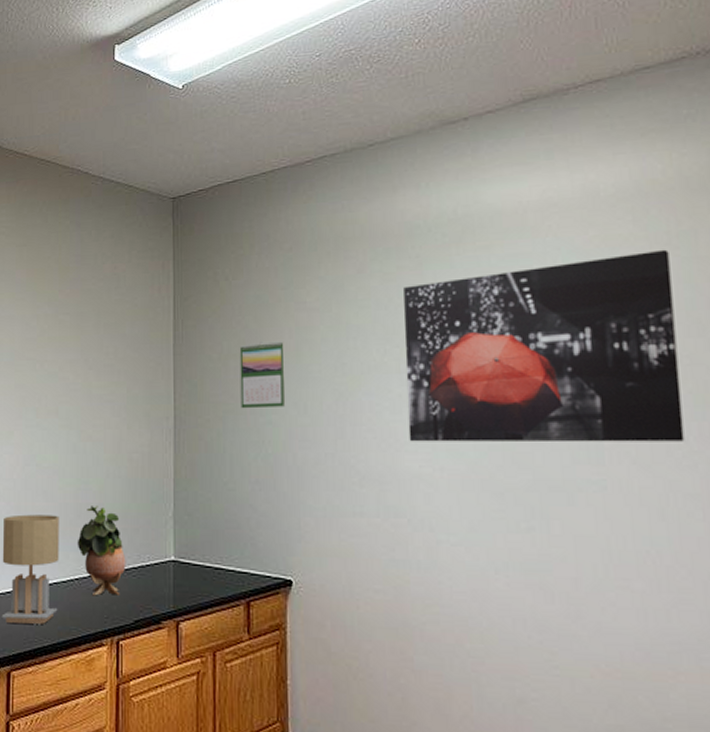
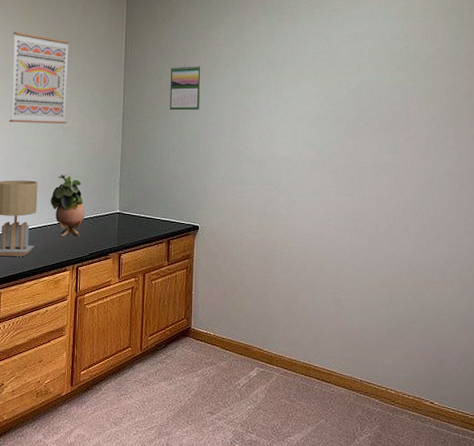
wall art: none [18,307,98,434] -> present [9,32,70,124]
wall art: present [404,249,685,443] -> none [280,18,446,140]

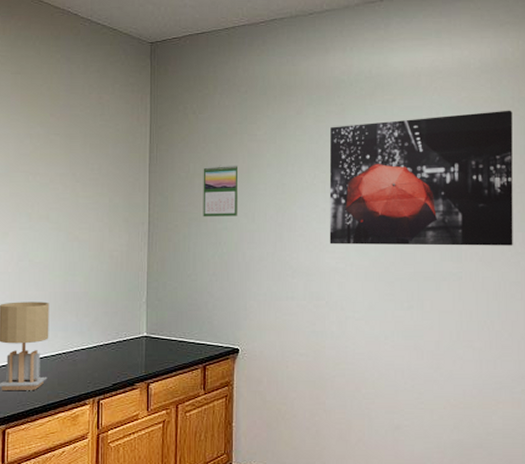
wall art: present [9,32,70,124] -> none [13,127,84,235]
potted plant: present [50,175,85,237] -> none [64,294,107,366]
wall art: none [280,18,446,140] -> present [329,110,513,246]

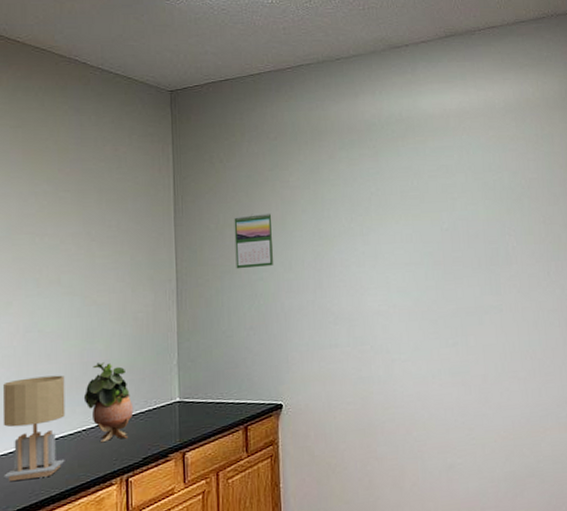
potted plant: none [64,294,107,366] -> present [83,362,134,443]
wall art: present [329,110,513,246] -> none [364,146,548,288]

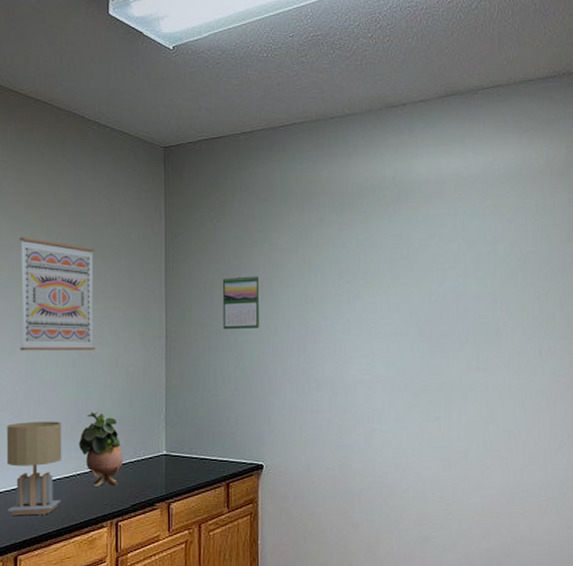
wall art: none [17,185,101,303] -> present [19,237,95,351]

